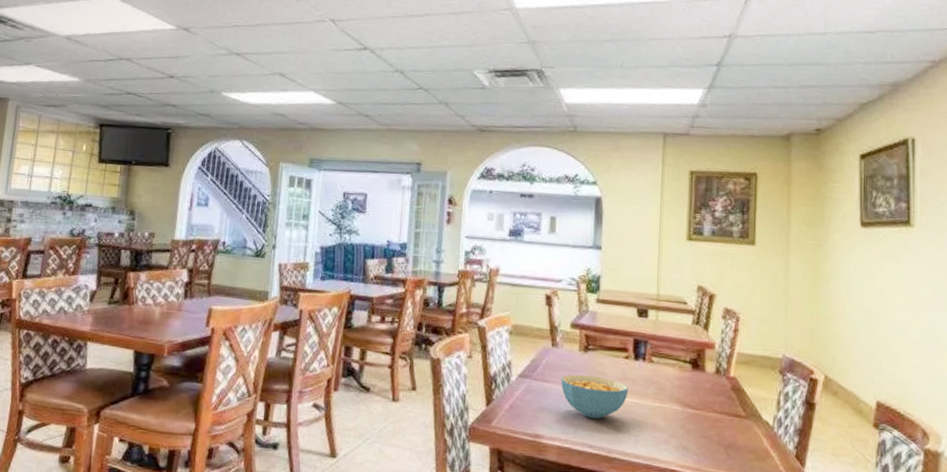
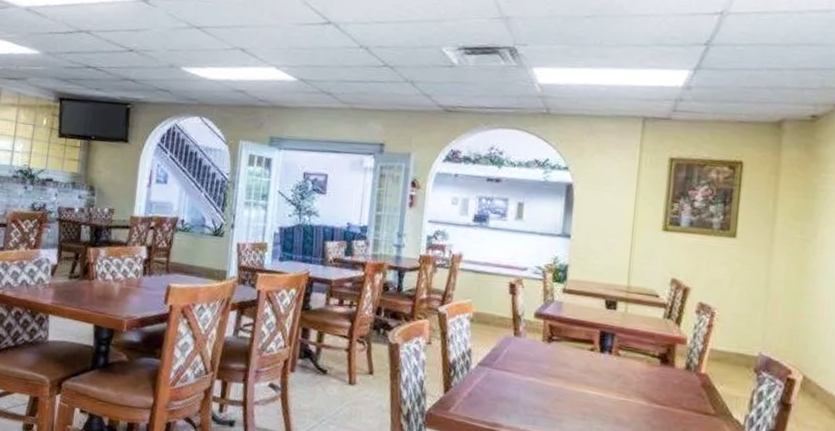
cereal bowl: present [560,374,629,419] -> none [522,364,593,410]

